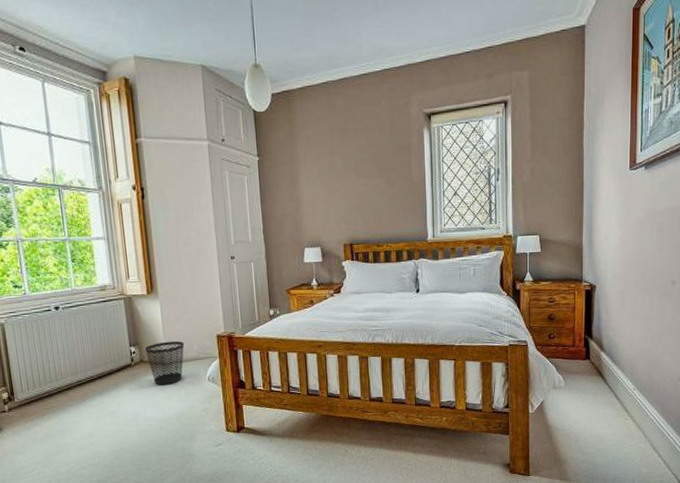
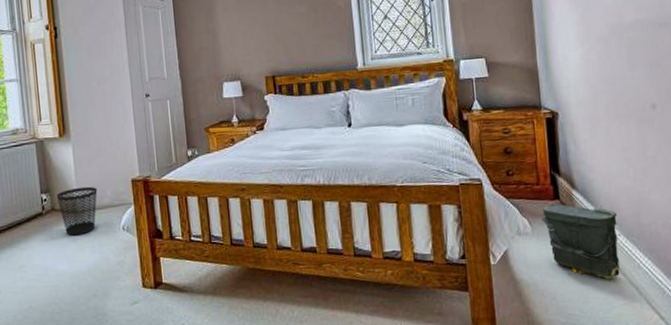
bag: none [574,363,635,426] -> present [541,203,620,280]

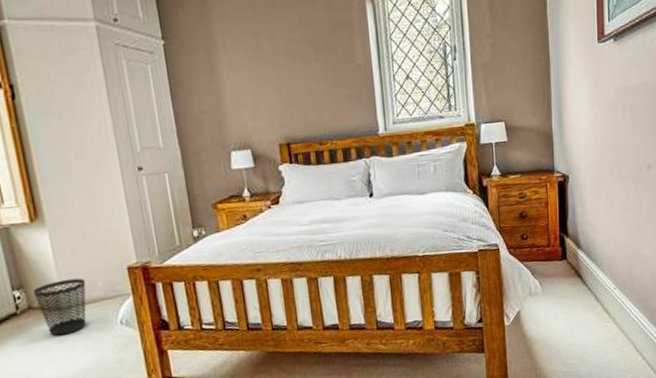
bag: present [541,203,620,280] -> none [550,263,615,330]

